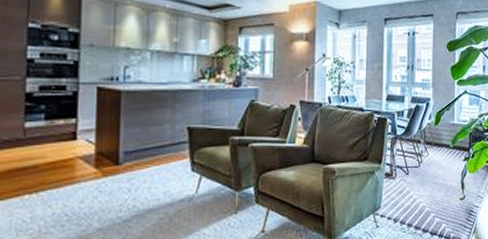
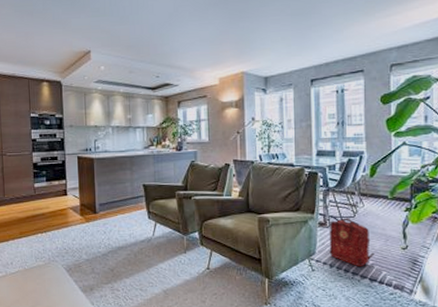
backpack: none [394,168,436,221] -> present [329,218,375,267]

